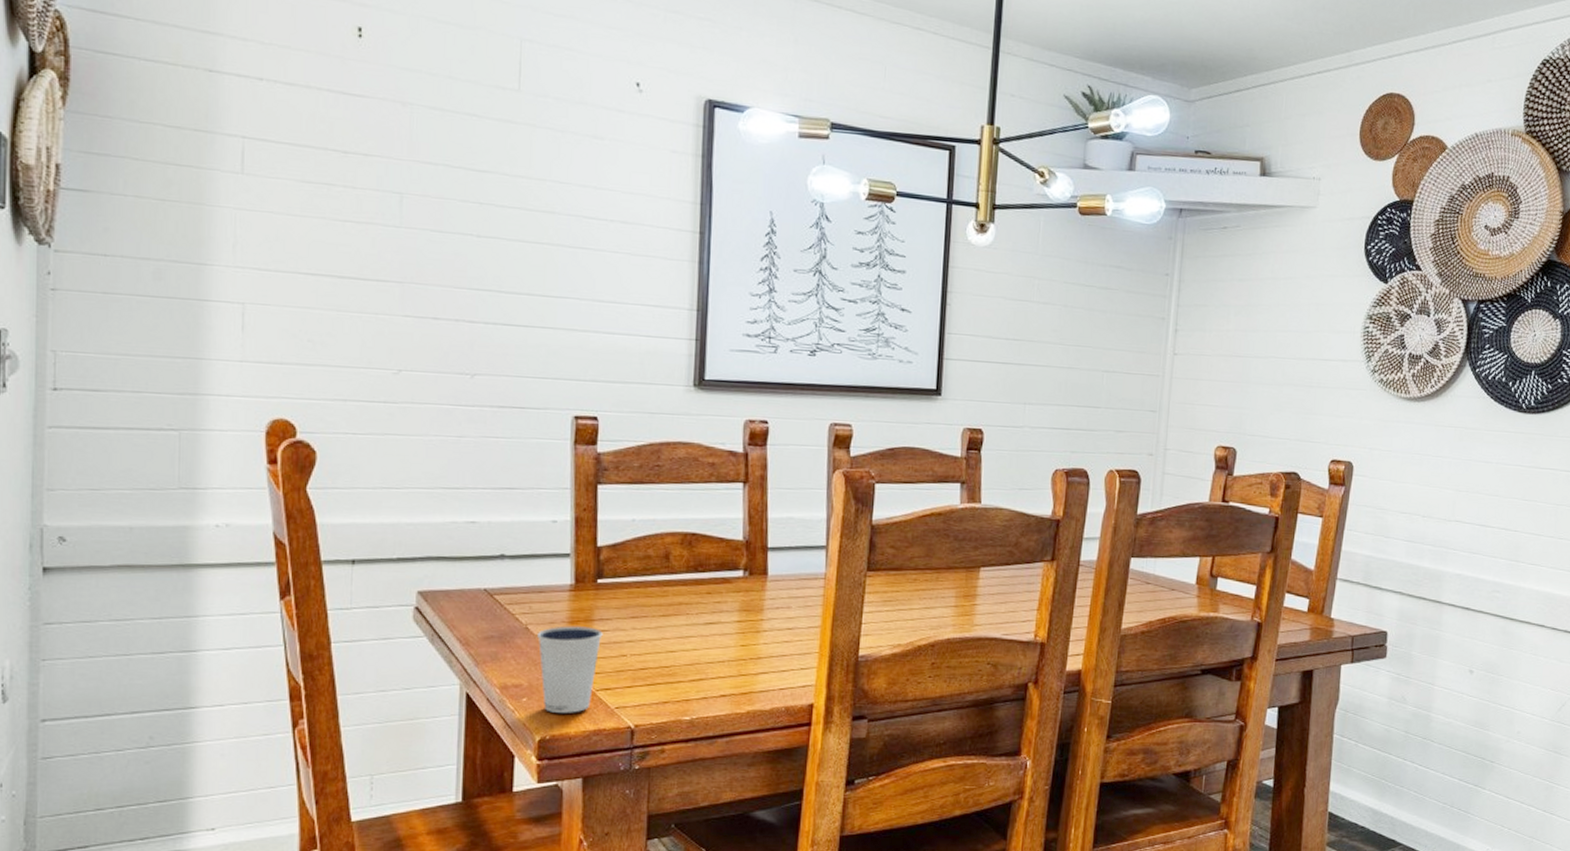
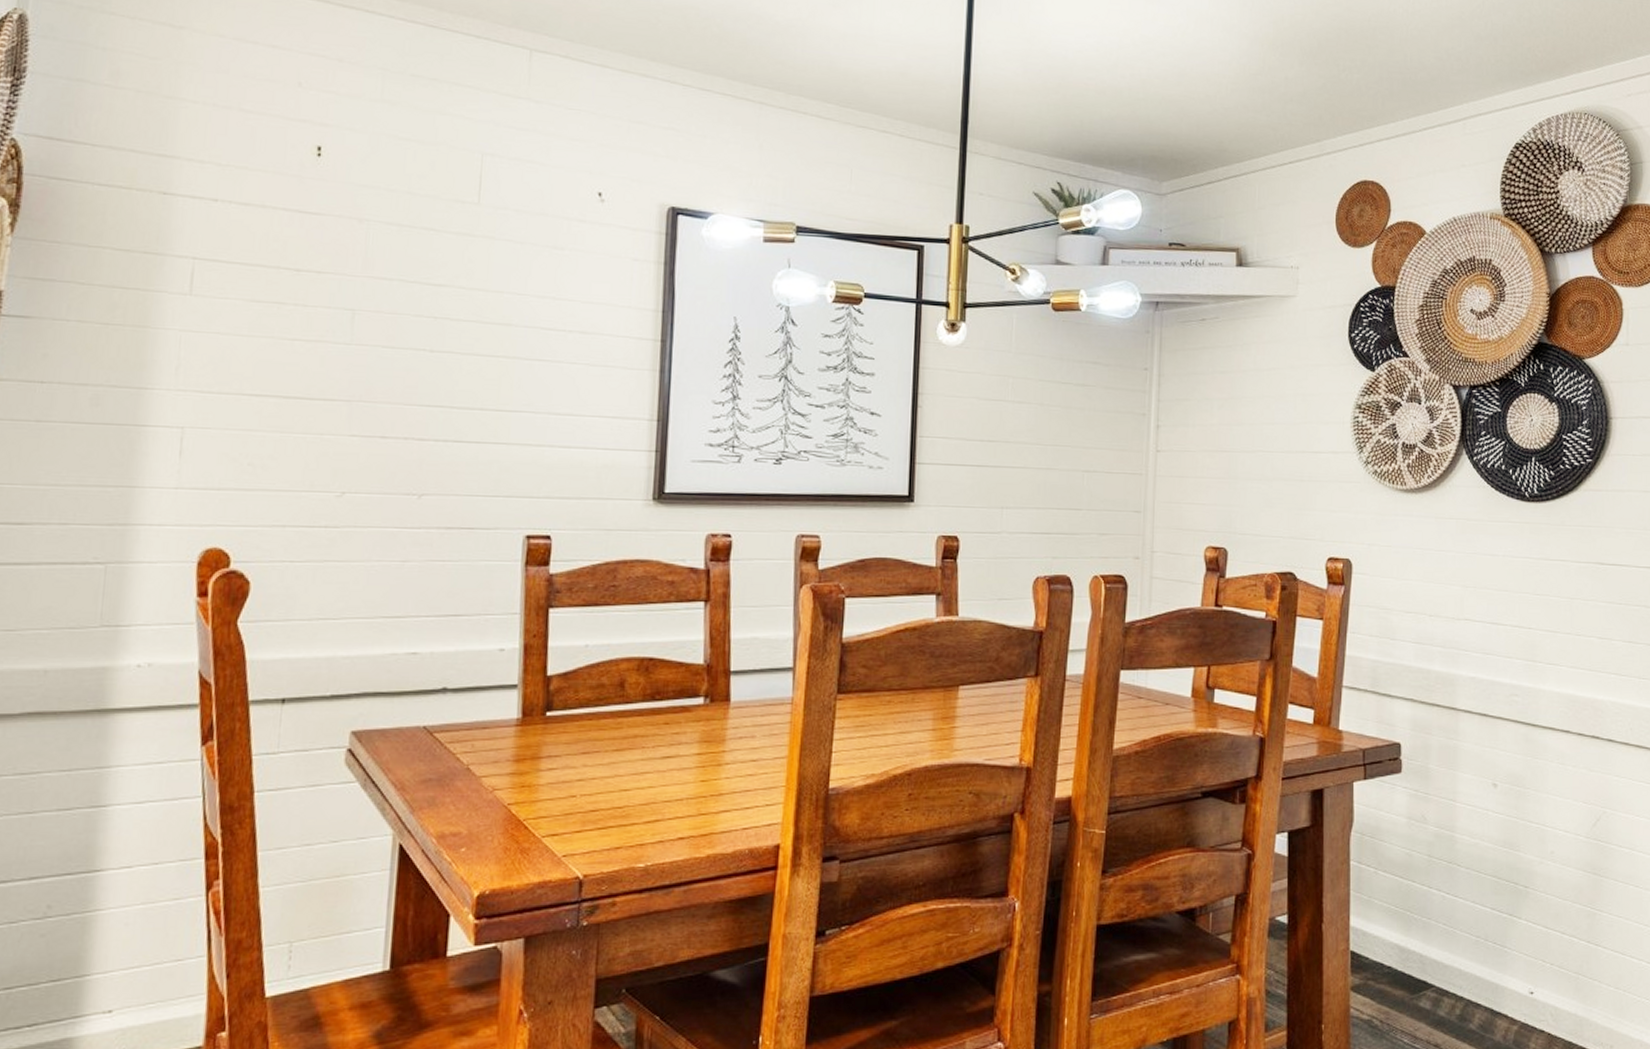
dixie cup: present [537,626,603,713] -> none [479,765,551,864]

